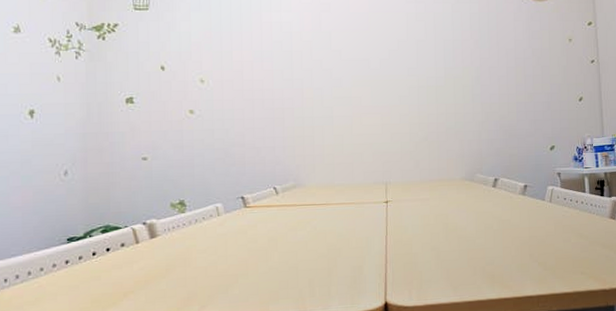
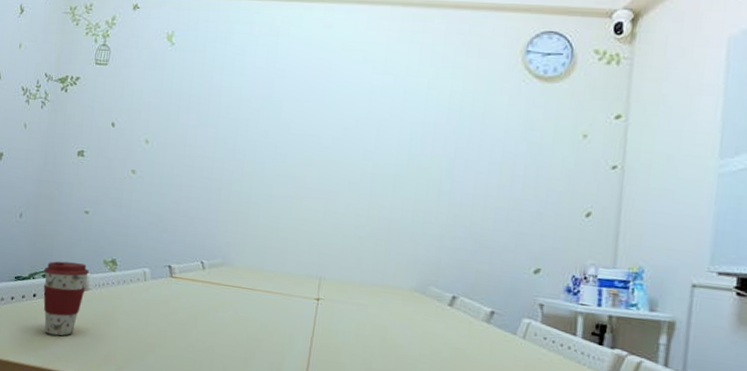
coffee cup: none [101,211,156,291] -> present [43,261,90,336]

